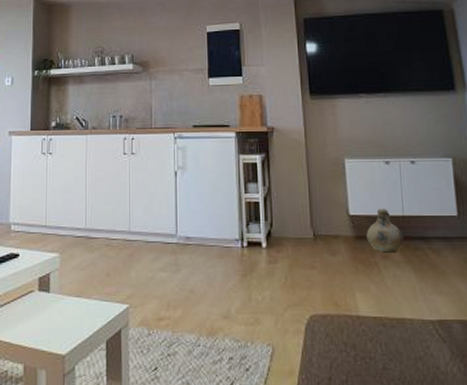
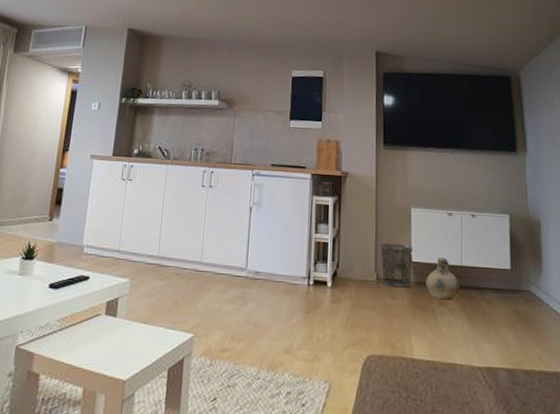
waste bin: none [313,198,353,243] -> present [379,243,415,288]

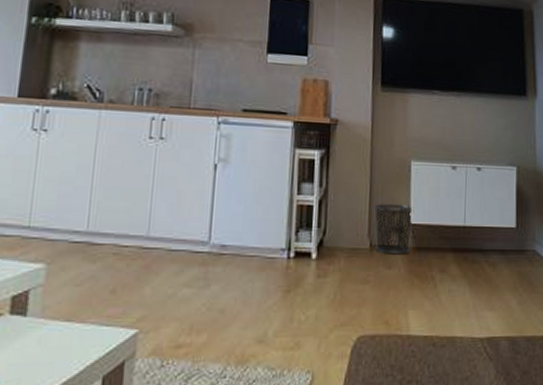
ceramic jug: present [426,258,459,300] -> none [425,218,462,266]

